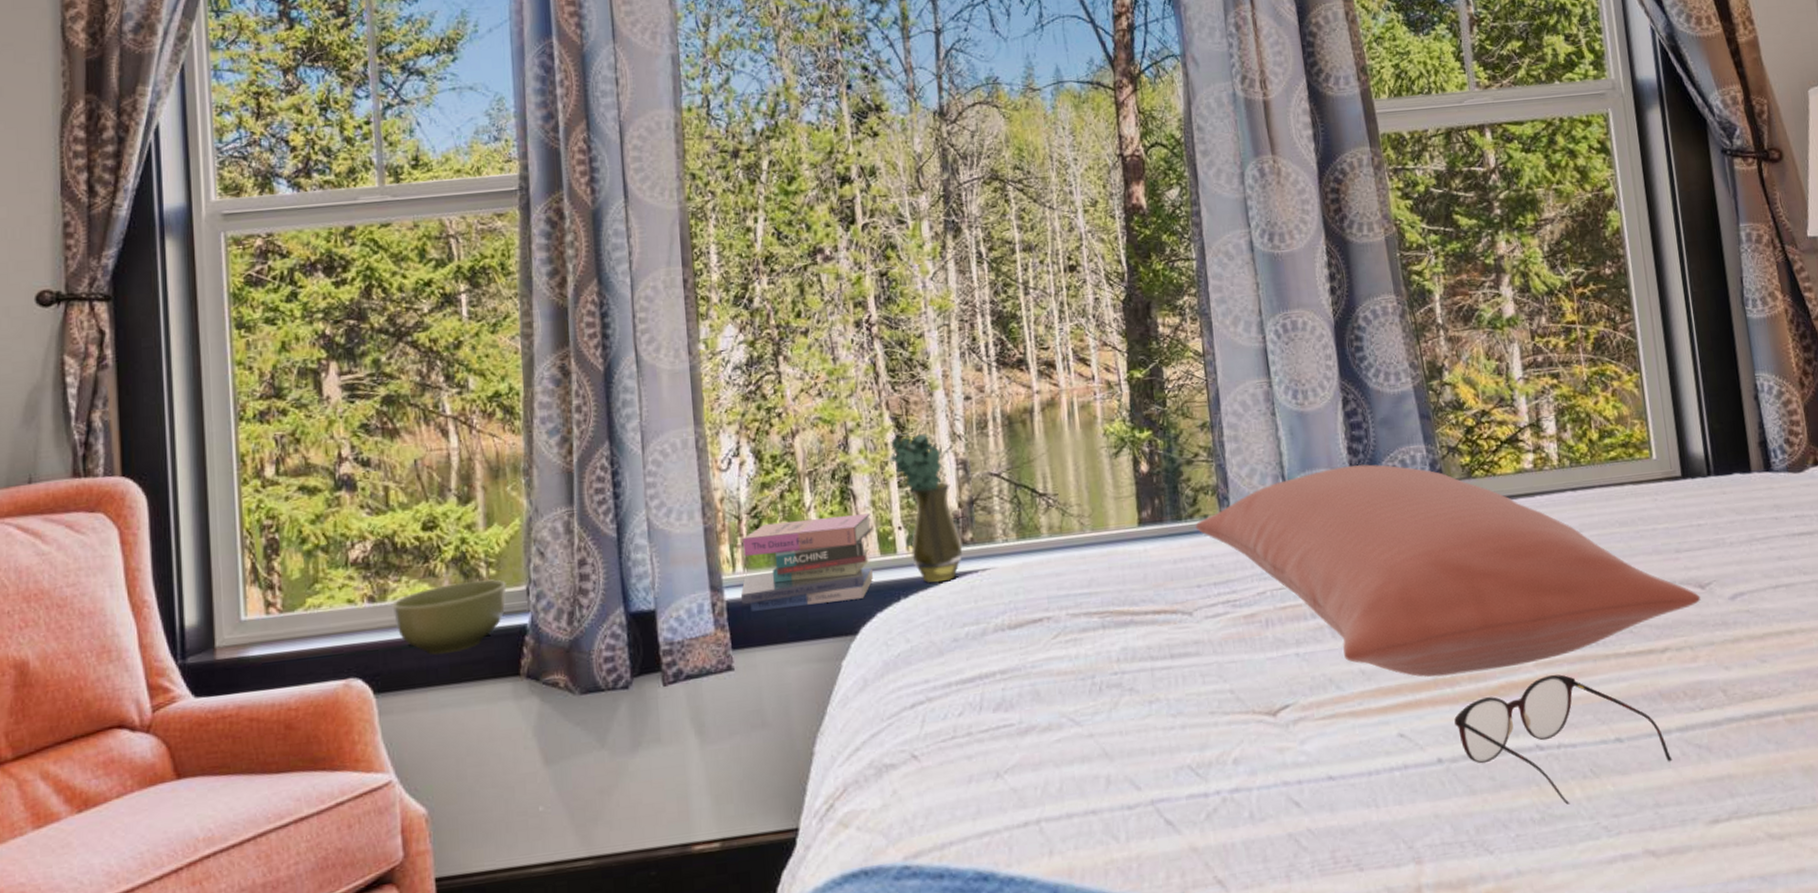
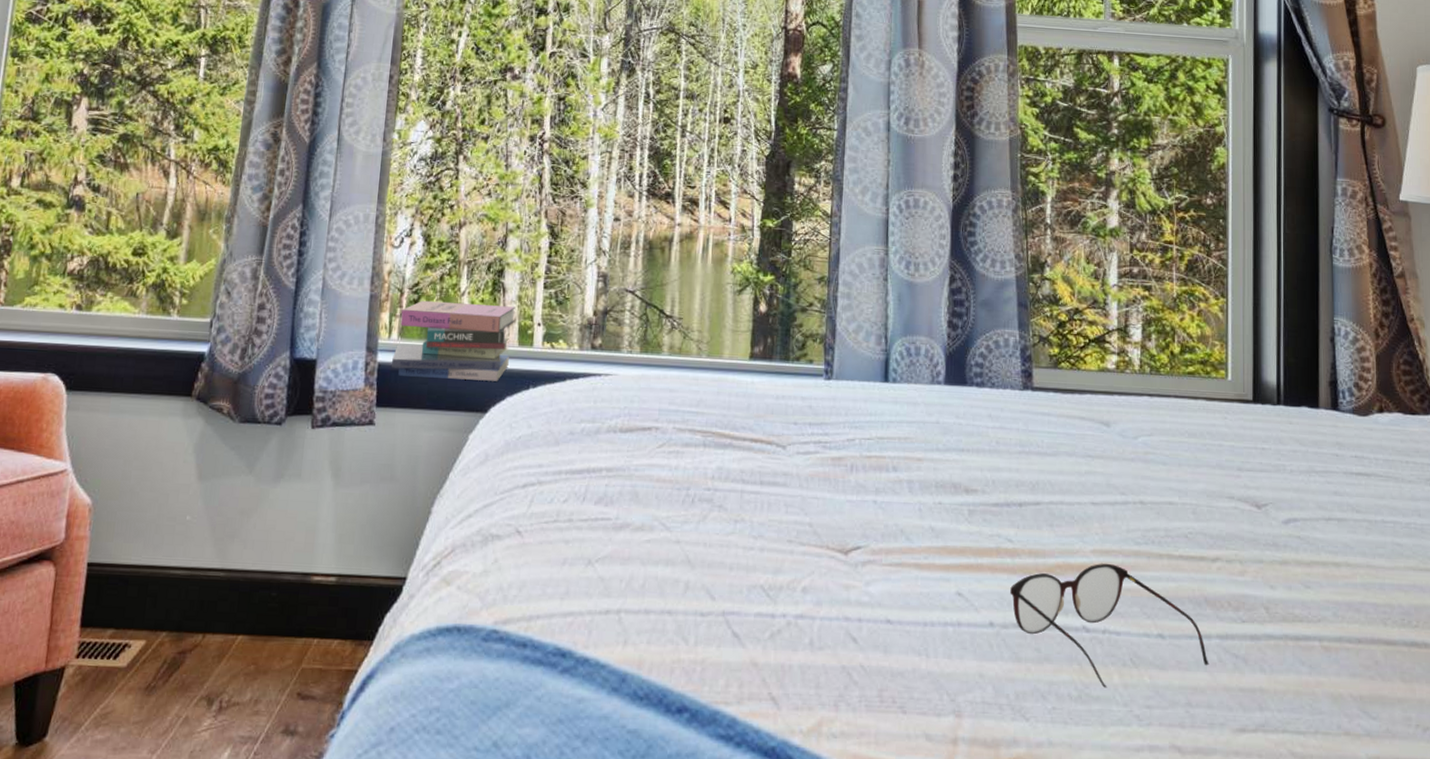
bowl: present [392,579,507,656] -> none [95,305,194,367]
vase: present [890,429,963,583] -> none [540,236,591,378]
pillow: present [1195,464,1701,678] -> none [800,337,1256,549]

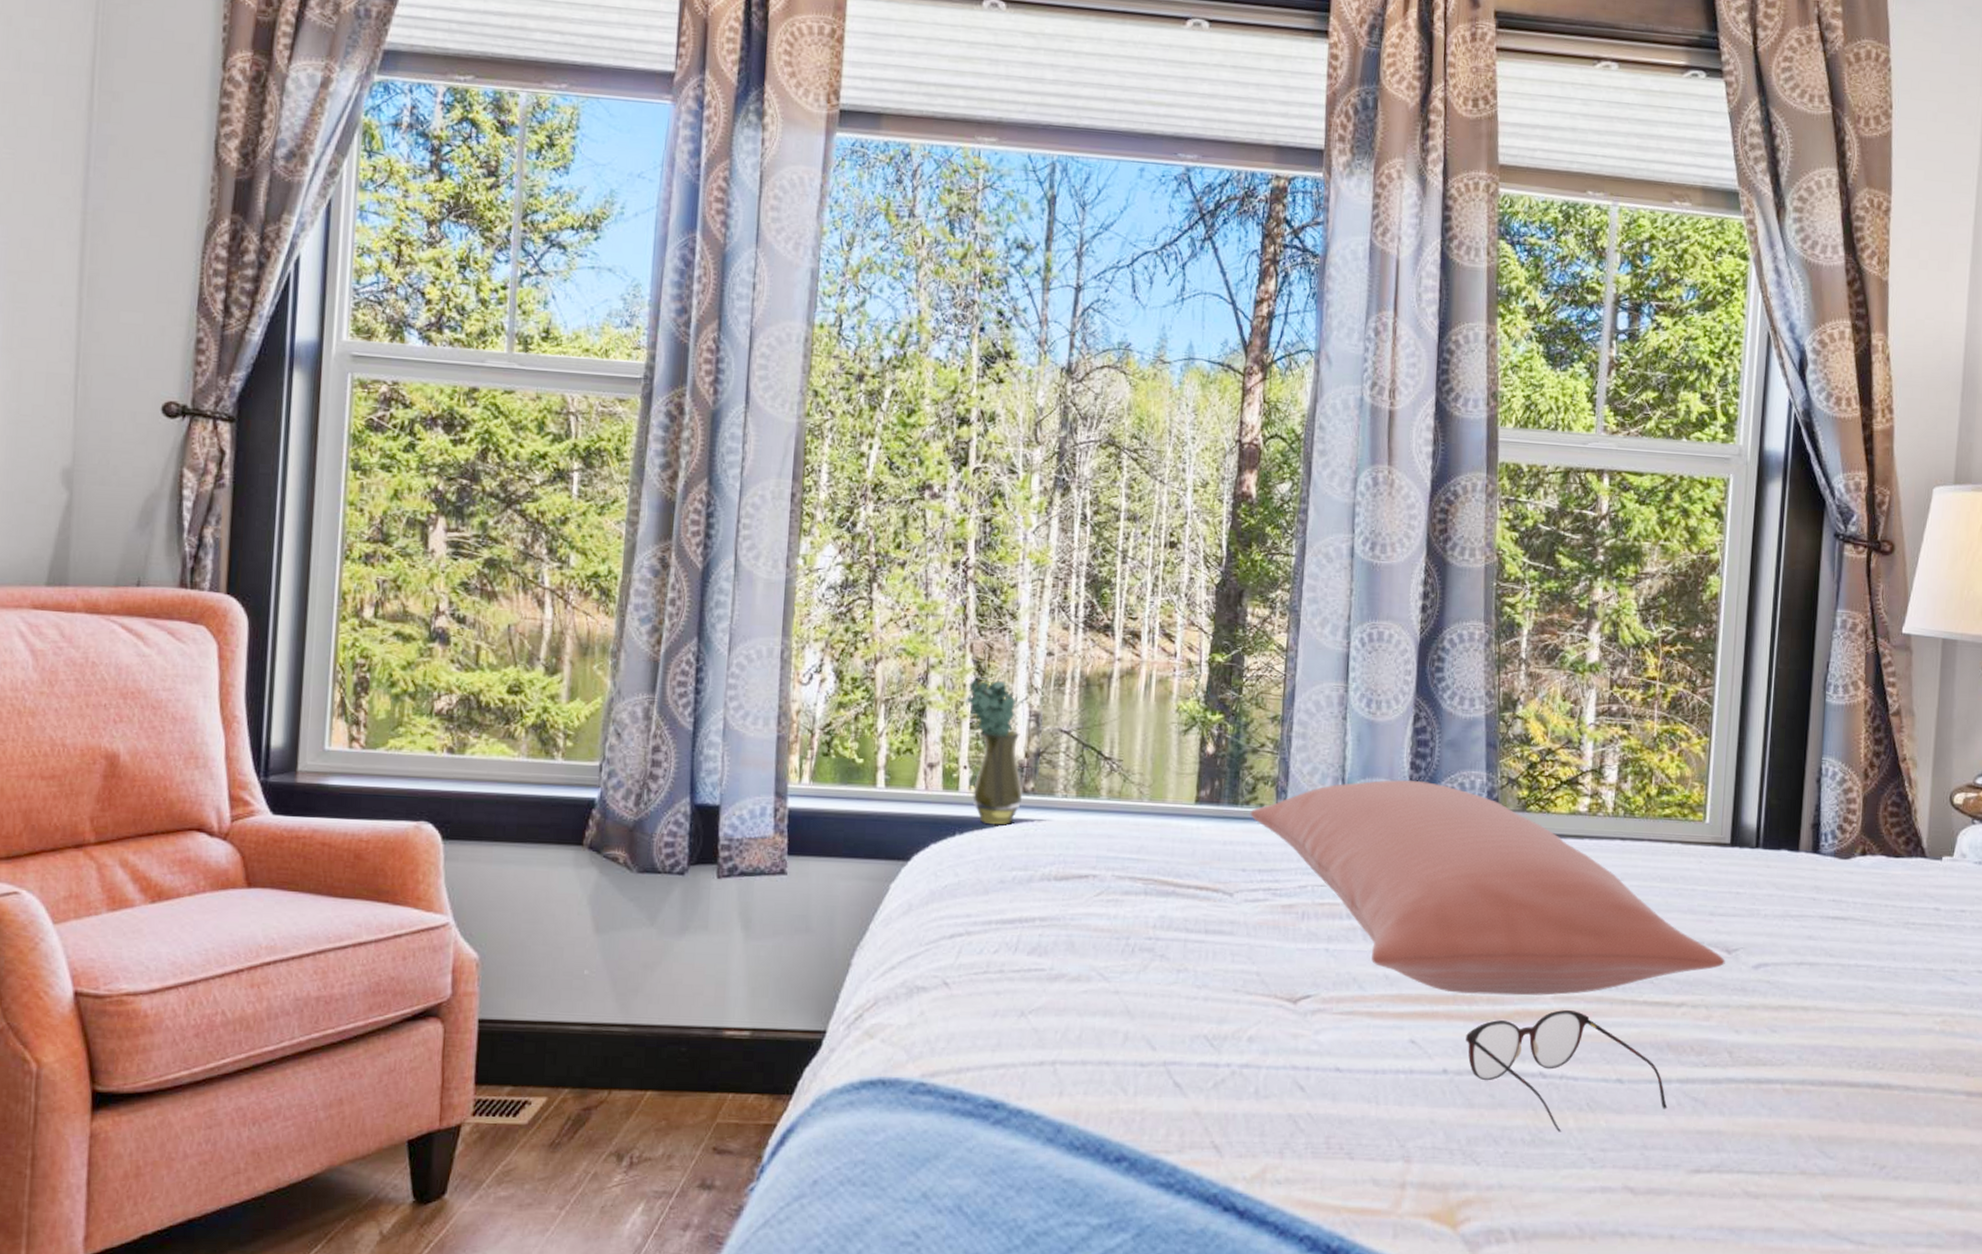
books: present [392,300,515,381] -> none [803,741,939,828]
vase: none [540,236,591,378] -> present [965,671,1023,824]
pillow: none [800,337,1256,549] -> present [1250,779,1725,996]

